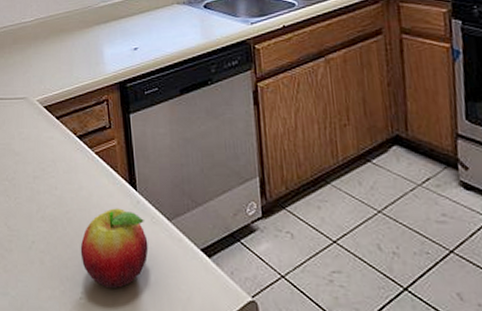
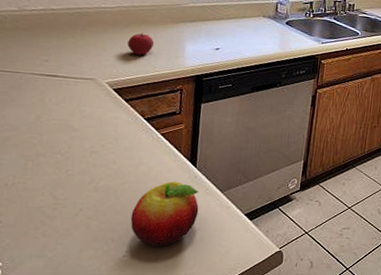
apple: none [50,43,74,67] -> present [127,33,155,55]

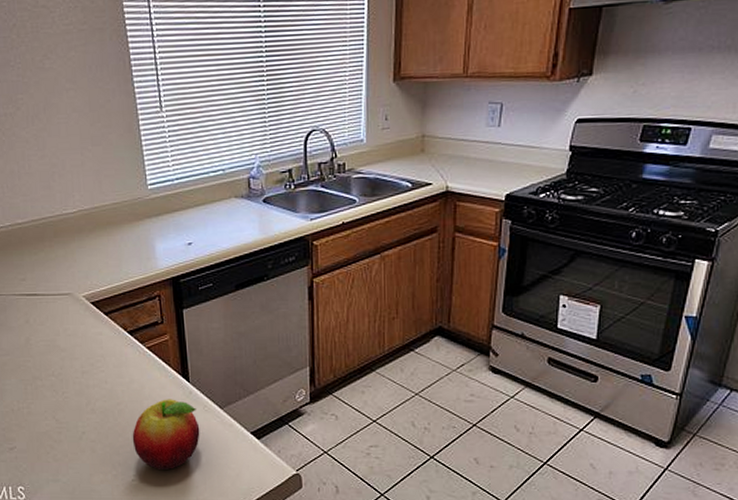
apple: present [127,33,155,55] -> none [96,236,123,262]

